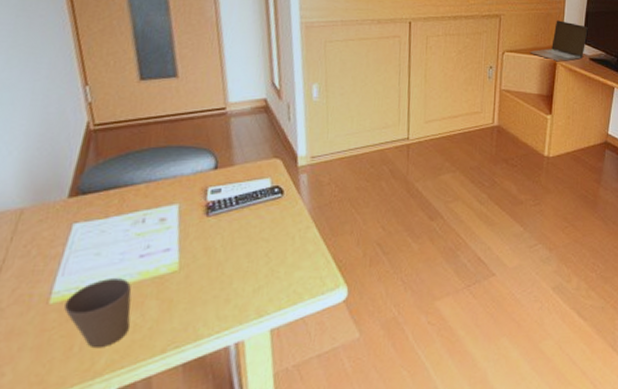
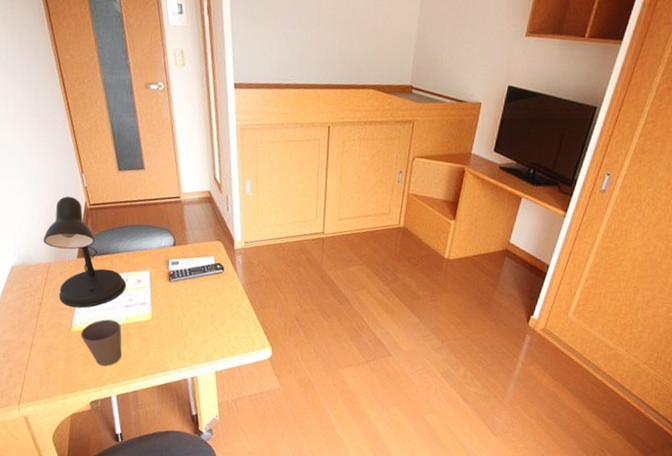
desk lamp: none [14,115,143,268] -> present [43,196,126,308]
laptop: present [529,20,588,62] -> none [439,127,501,170]

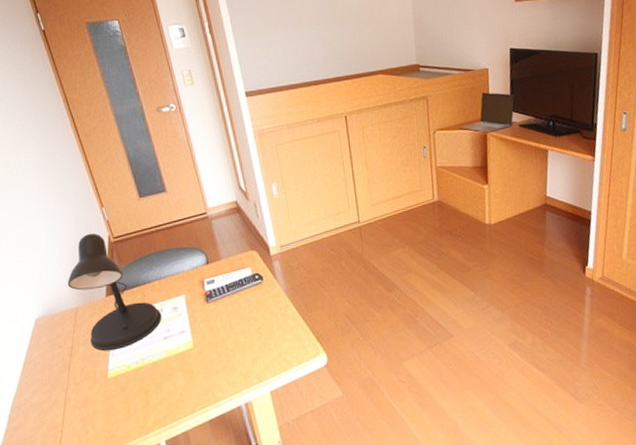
cup: present [81,319,122,366] -> none [119,356,166,410]
laptop: none [439,127,501,170] -> present [459,92,515,133]

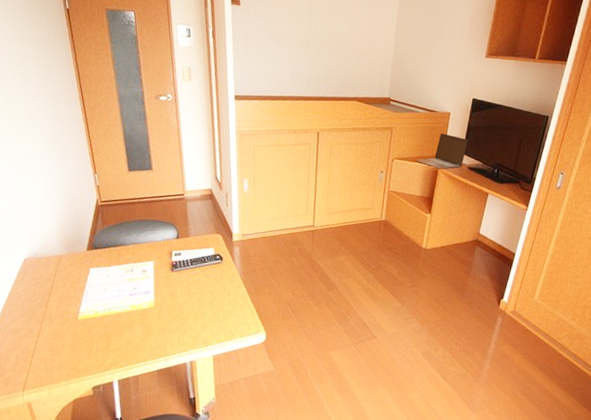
desk lamp: present [67,233,162,351] -> none [55,194,132,297]

